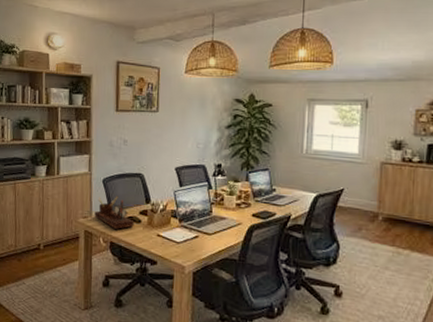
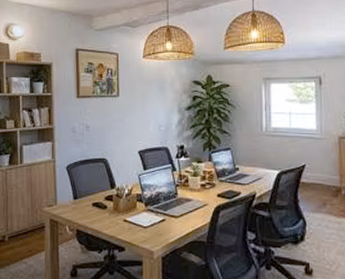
desk organizer: present [94,196,134,229] -> none [59,182,100,216]

